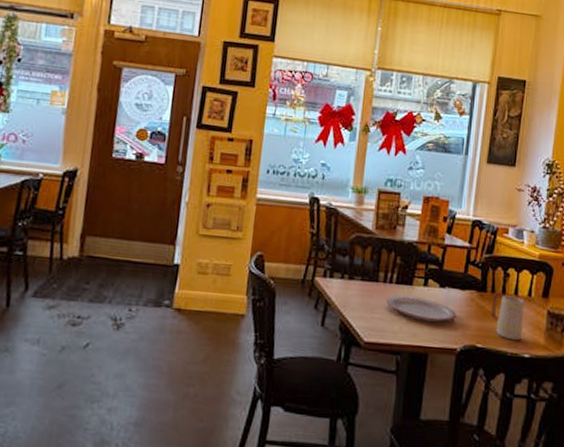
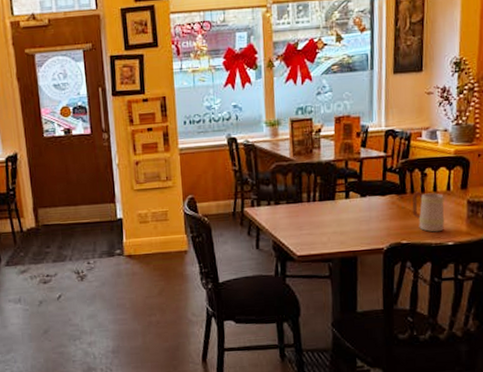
plate: present [386,294,456,322] -> none [313,208,380,229]

